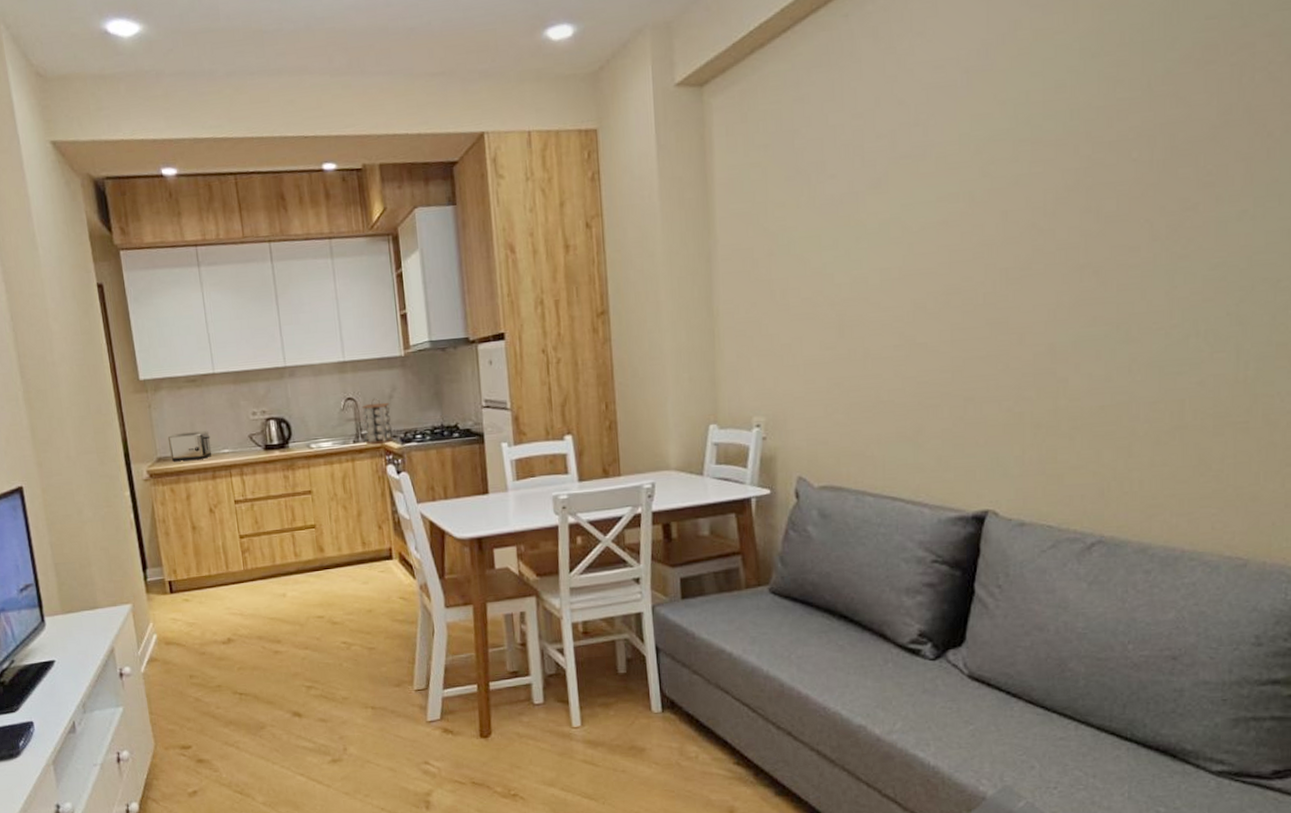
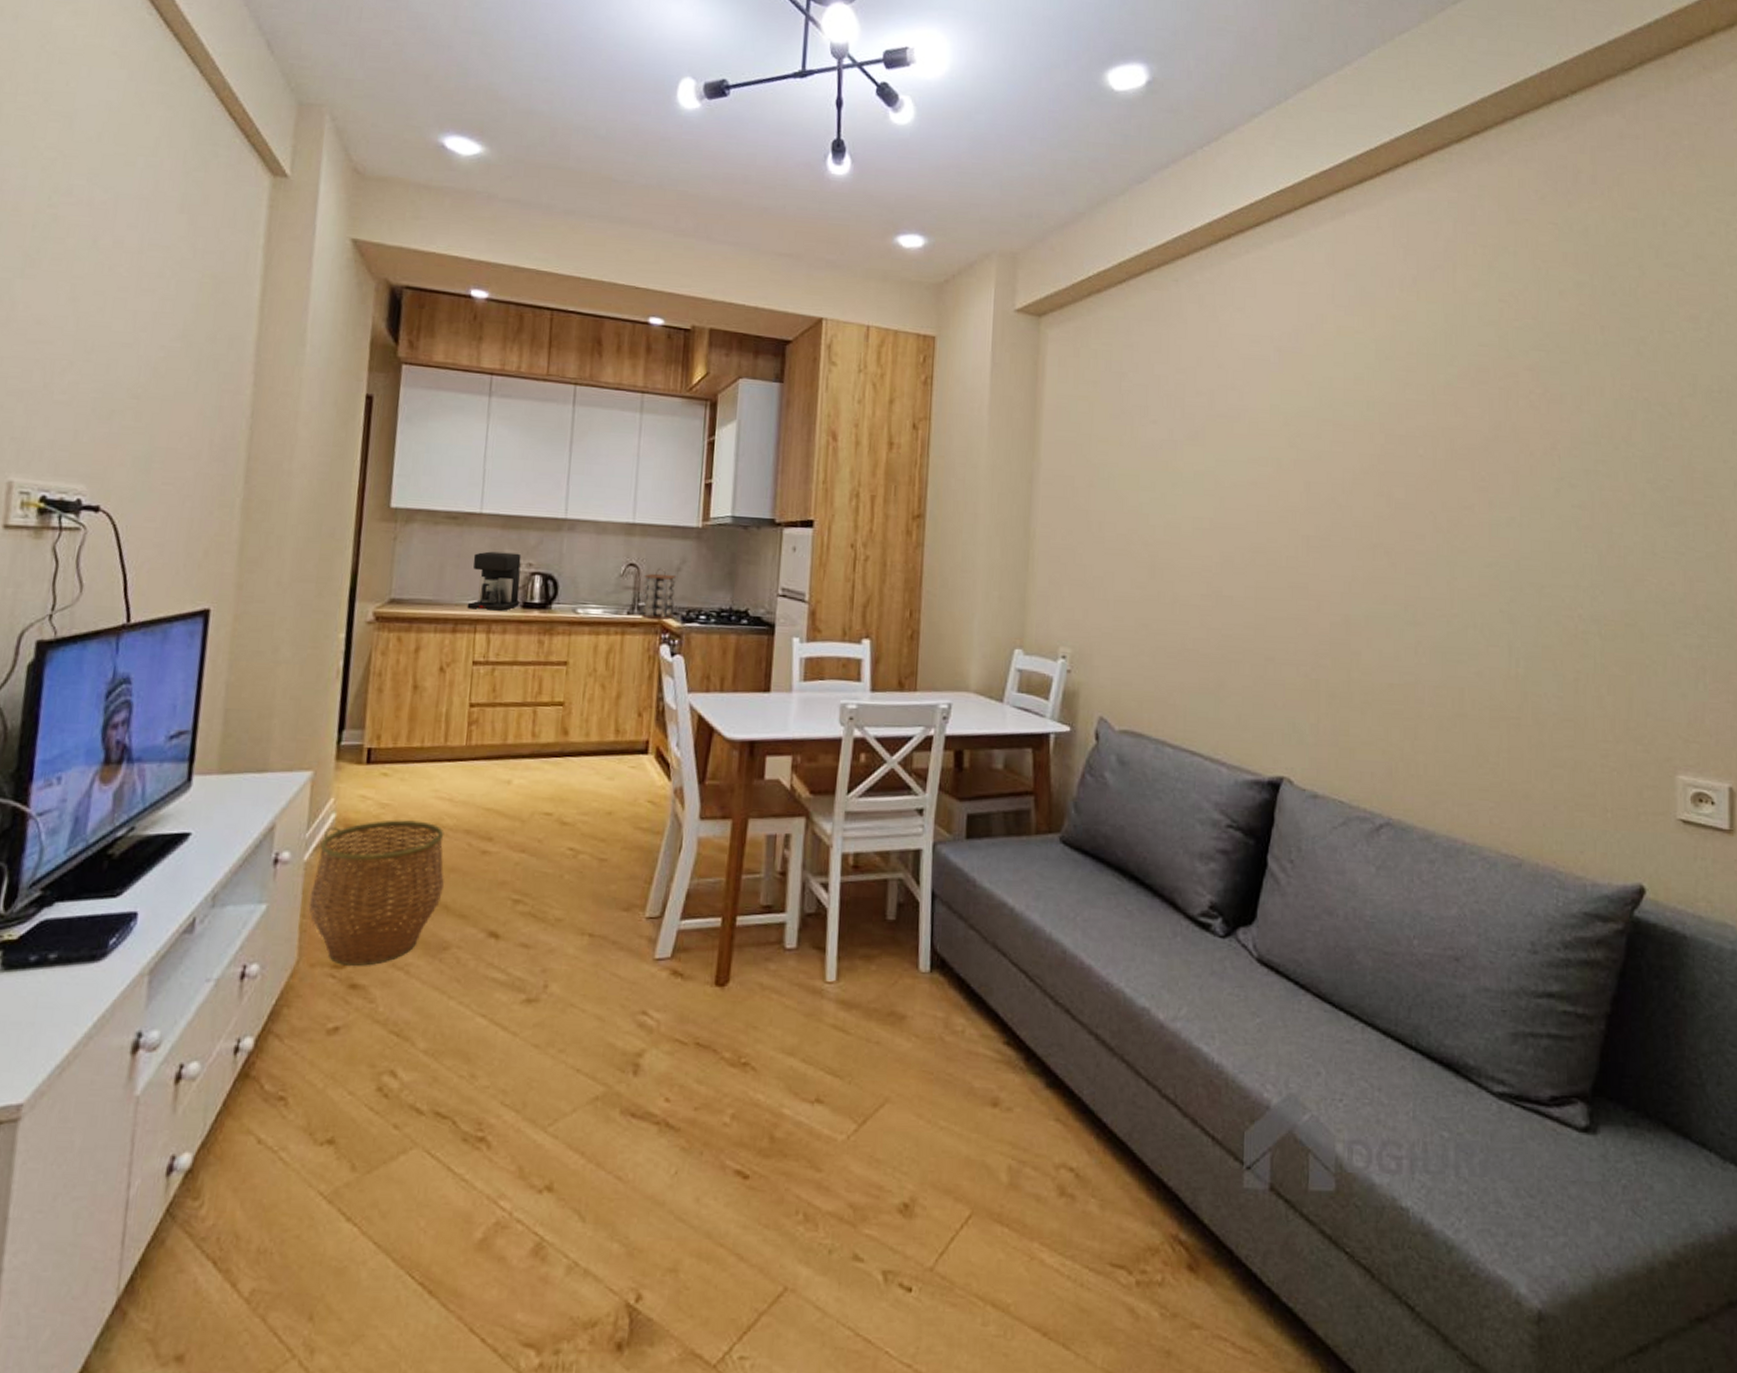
basket: none [150,633,252,746] -> present [308,820,445,966]
toaster: present [167,431,212,461] -> none [407,574,460,608]
coffee maker: none [216,403,262,457] -> present [467,551,522,611]

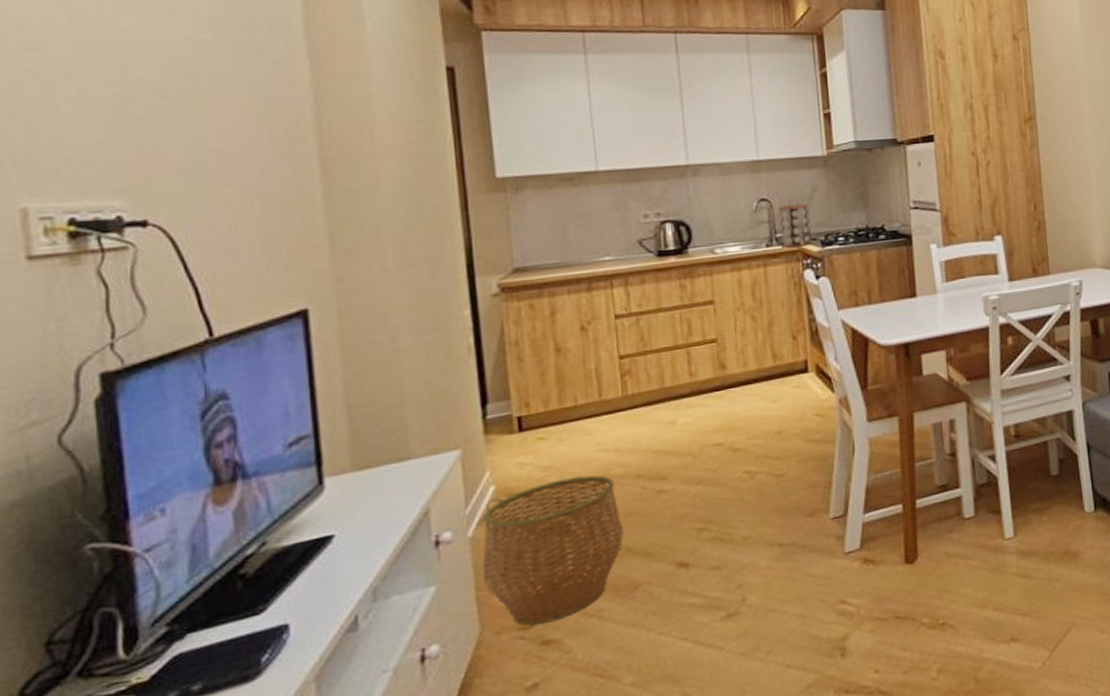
coffee maker: present [467,551,522,611] -> none [596,205,654,266]

